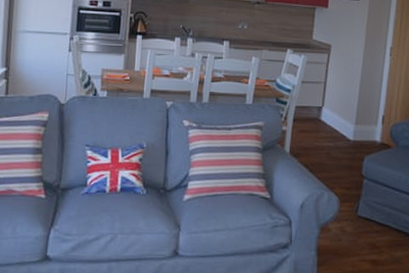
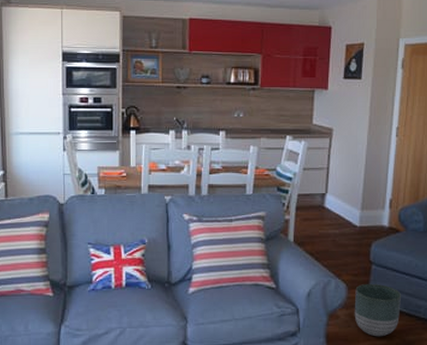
planter: none [345,197,392,252] -> present [354,283,402,337]

